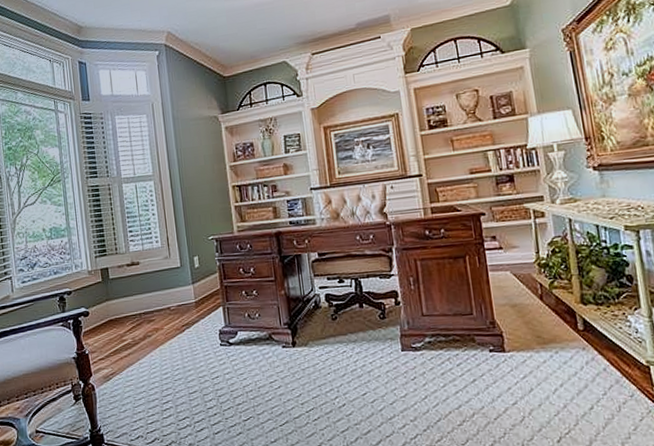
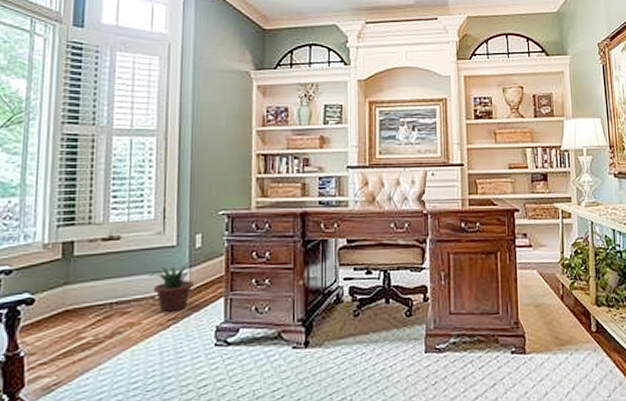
potted plant: none [163,280,198,321] -> present [148,263,194,313]

